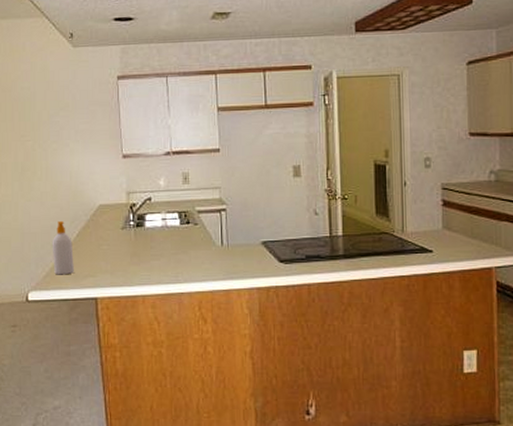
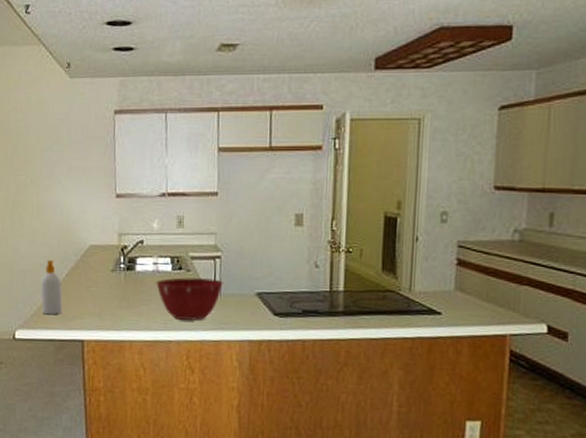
mixing bowl: none [165,230,230,272] -> present [156,277,223,320]

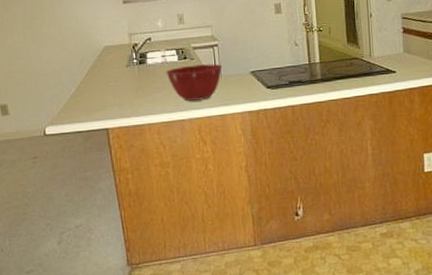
soap bottle: present [40,259,62,315] -> none [63,62,86,111]

